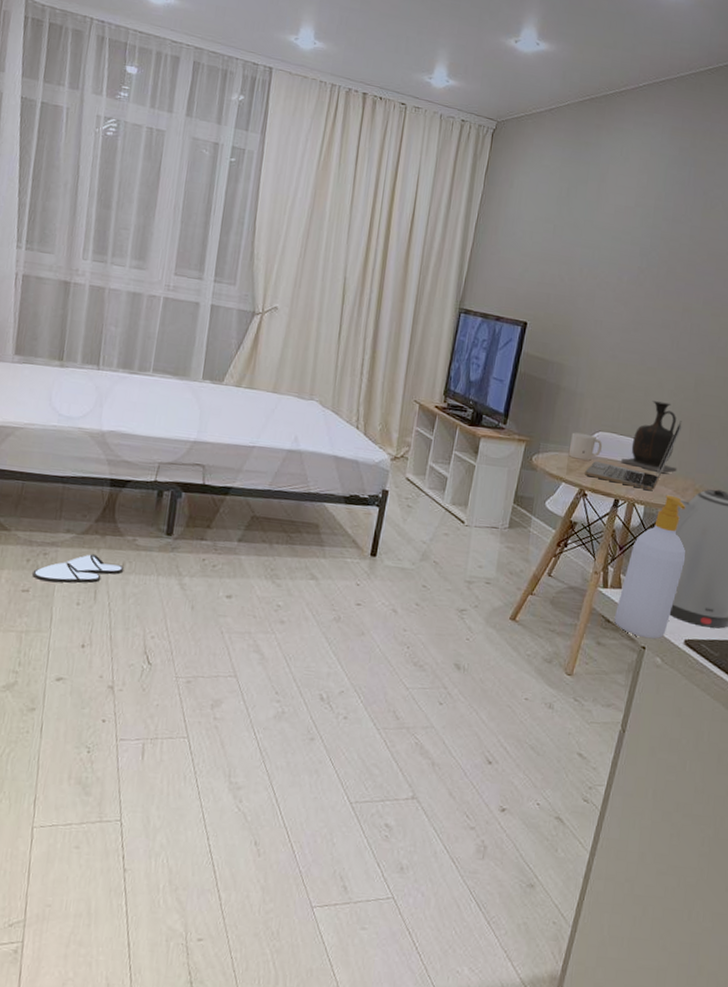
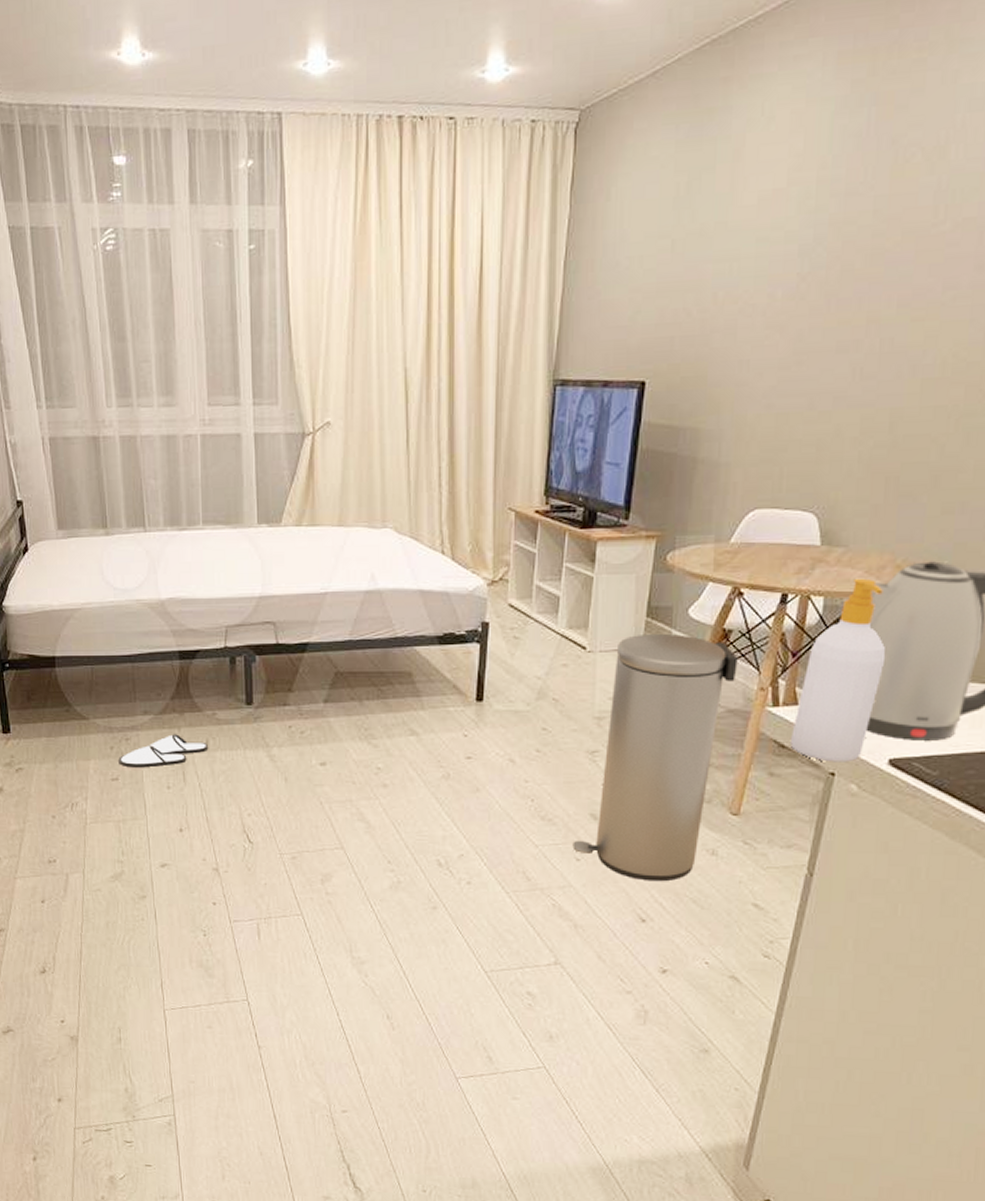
pedal bin: none [437,517,580,729] -> present [572,633,738,882]
mug: present [568,432,603,462] -> none [714,515,761,551]
laptop: present [585,421,683,491] -> none [739,477,874,577]
vase: present [621,401,677,474] -> none [788,455,869,552]

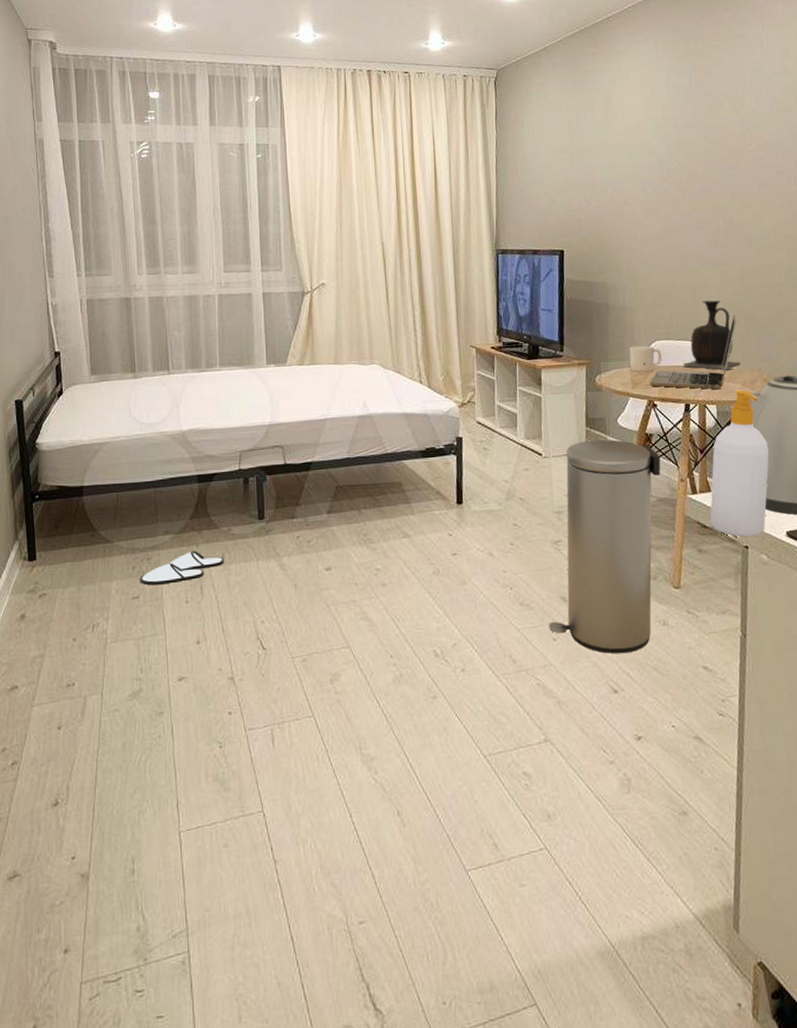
mug: none [714,515,761,551] -> present [629,345,663,373]
laptop: none [739,477,874,577] -> present [650,315,737,390]
vase: none [788,455,869,552] -> present [683,300,741,370]

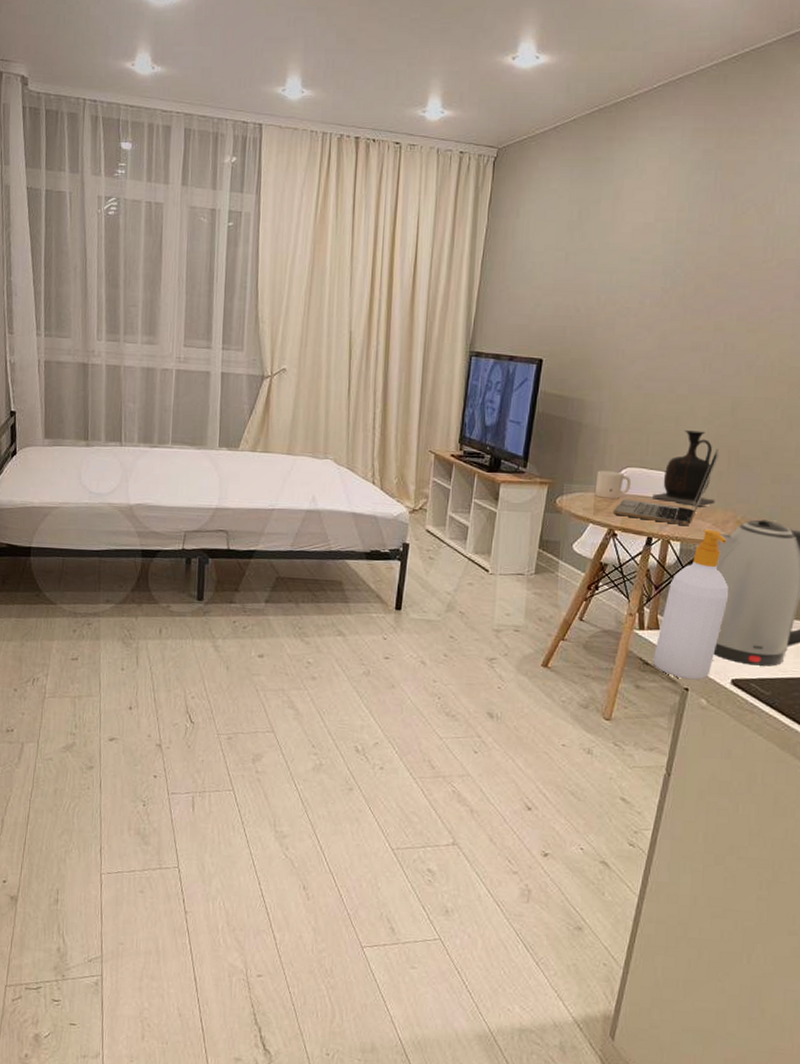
slippers: present [140,551,224,585] -> none [79,622,161,650]
pedal bin: present [548,439,661,654] -> none [471,562,612,775]

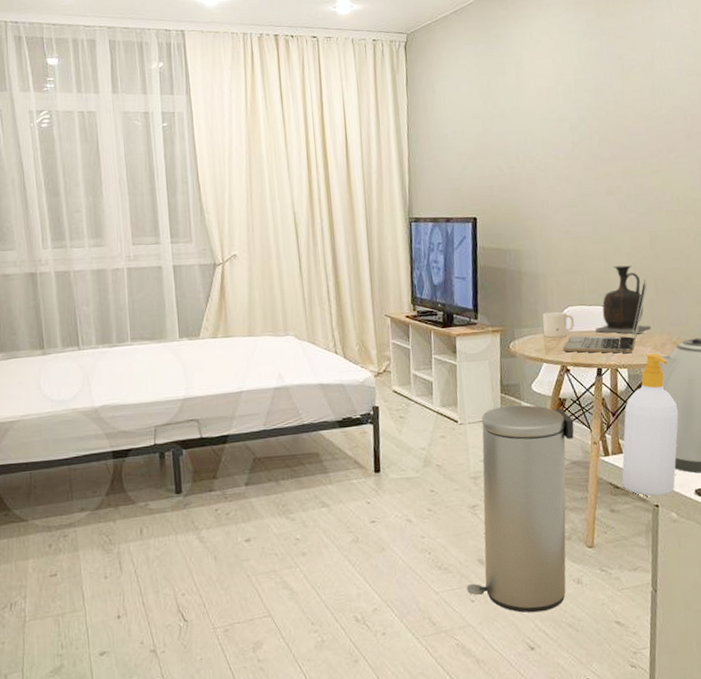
pedal bin: none [471,562,612,775] -> present [466,405,574,613]

